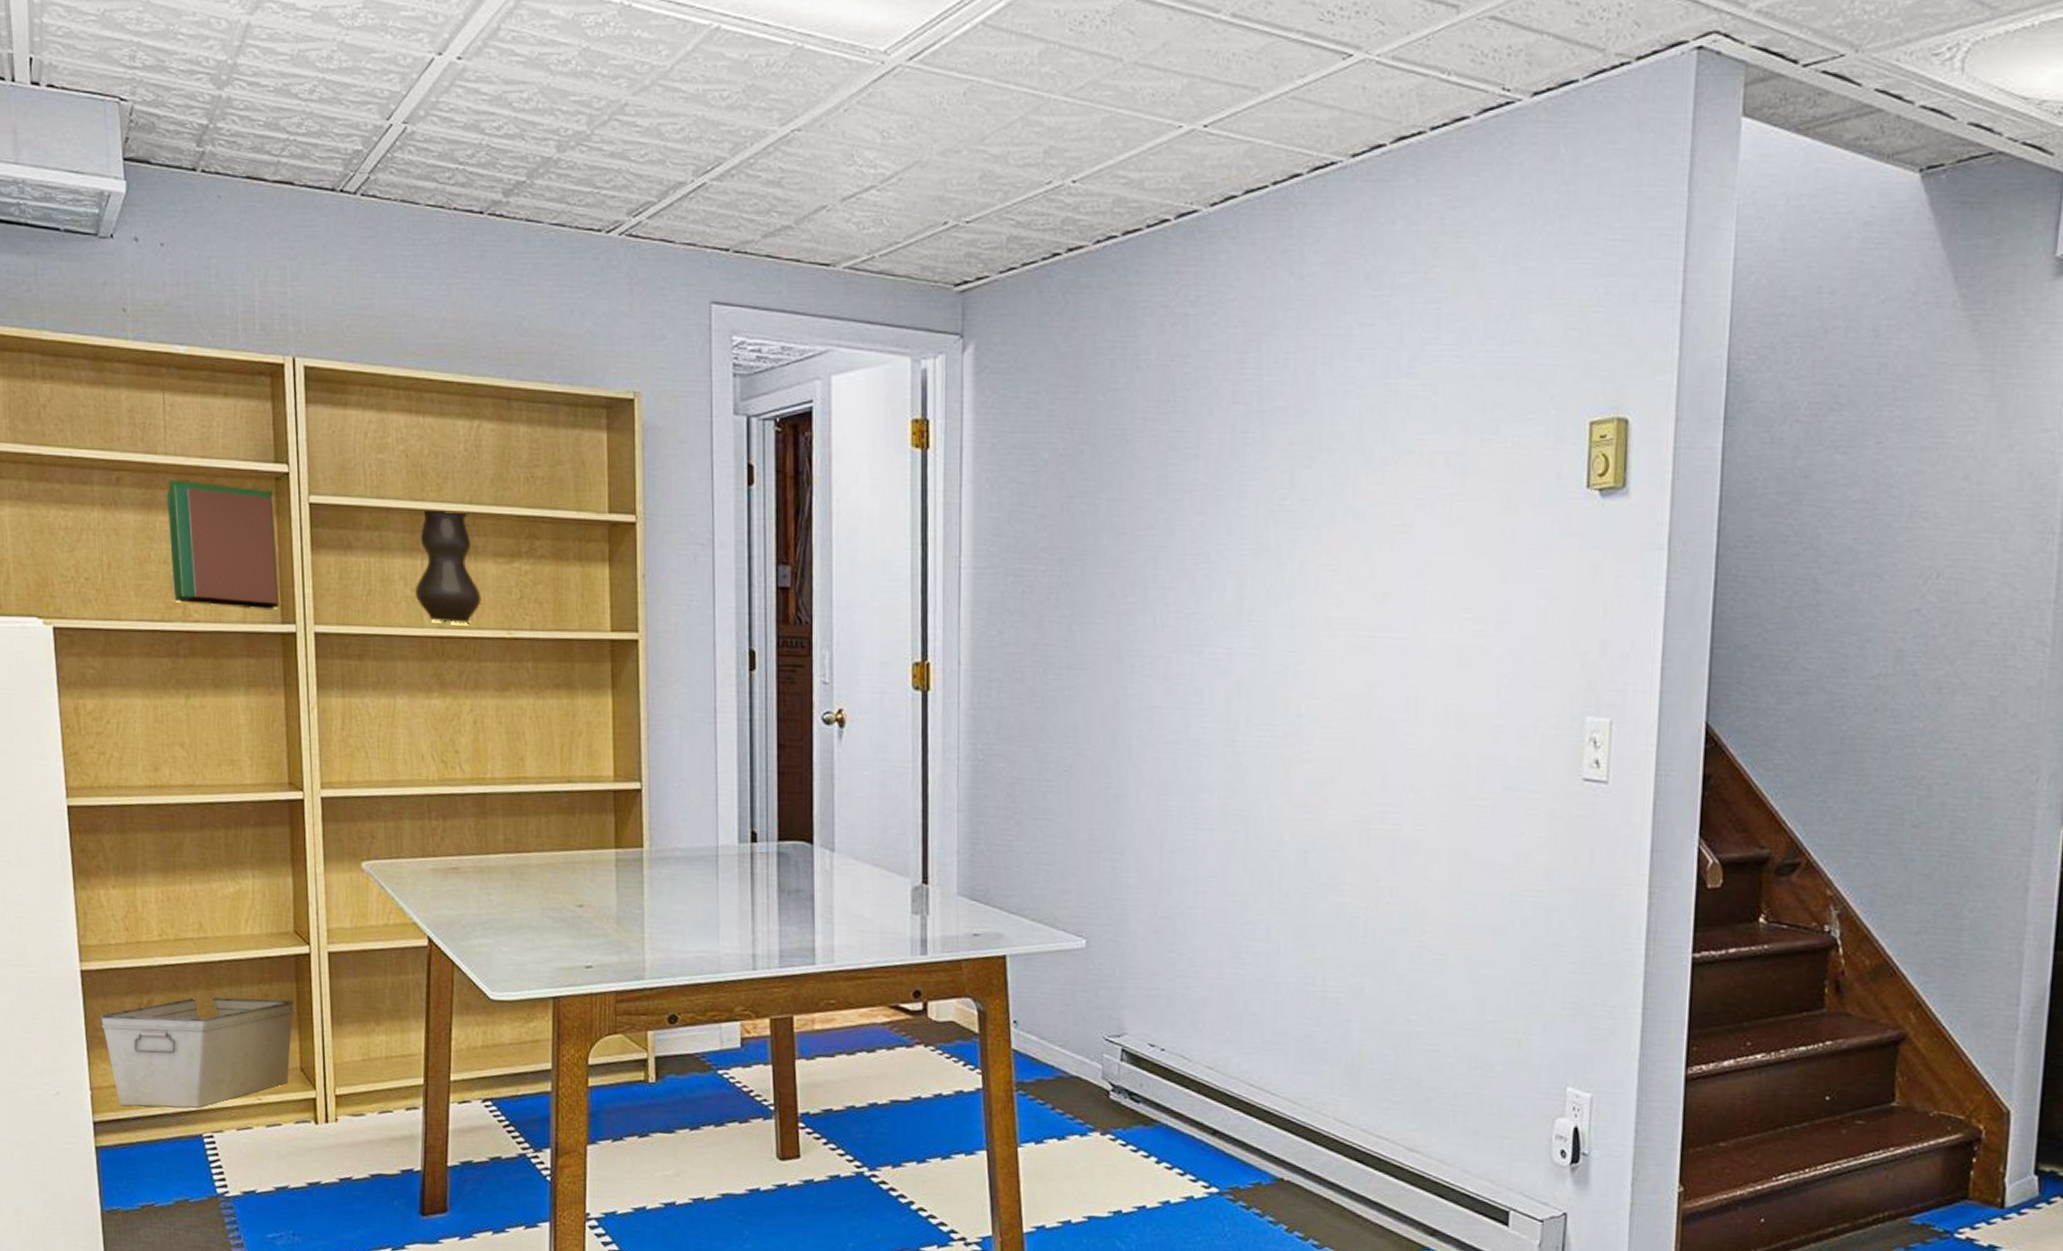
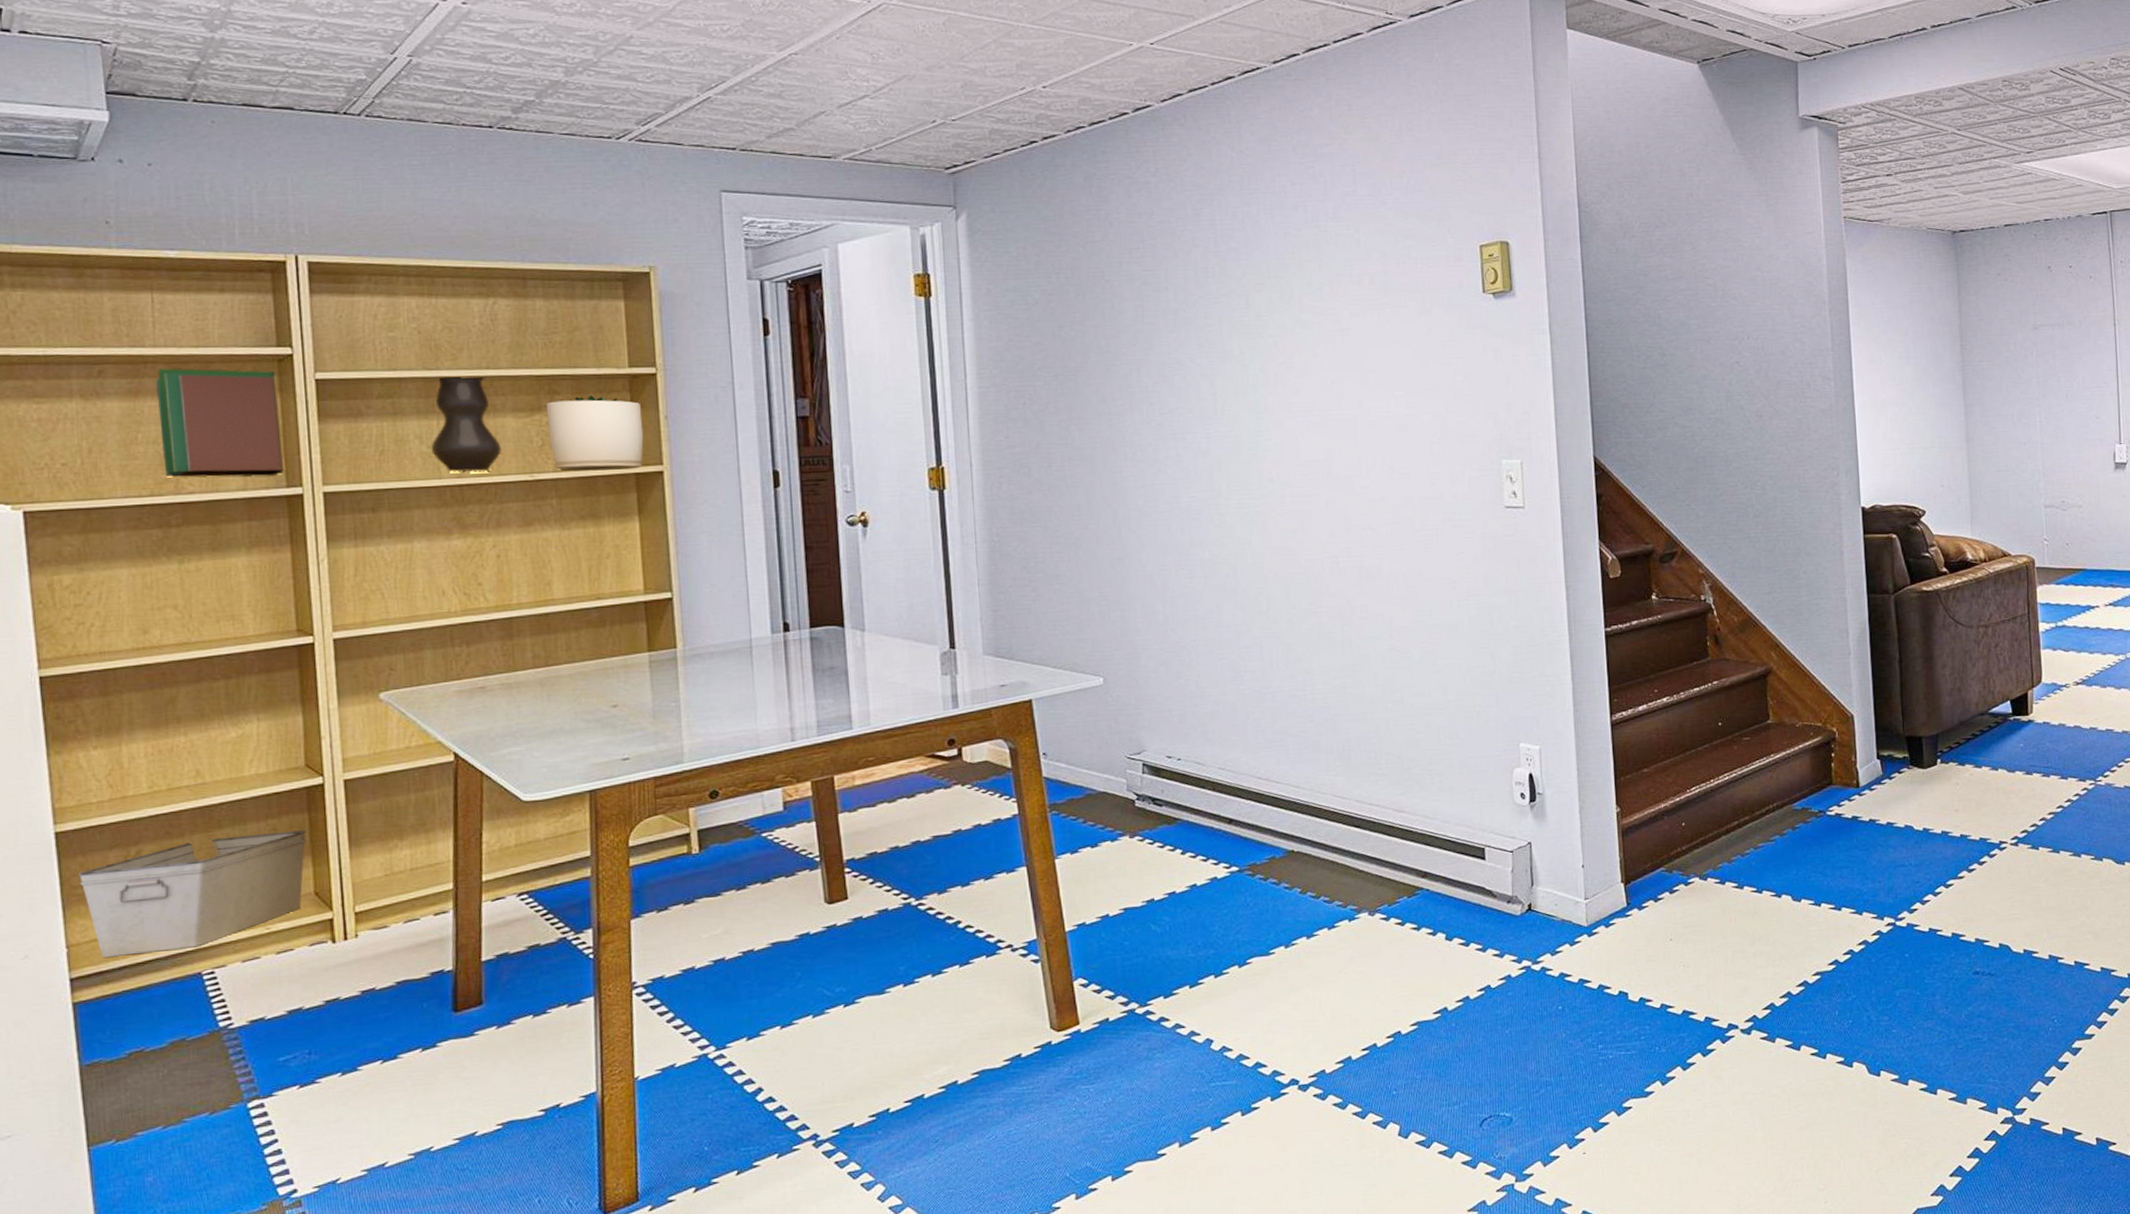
planter: none [525,543,620,634] -> present [545,395,644,471]

